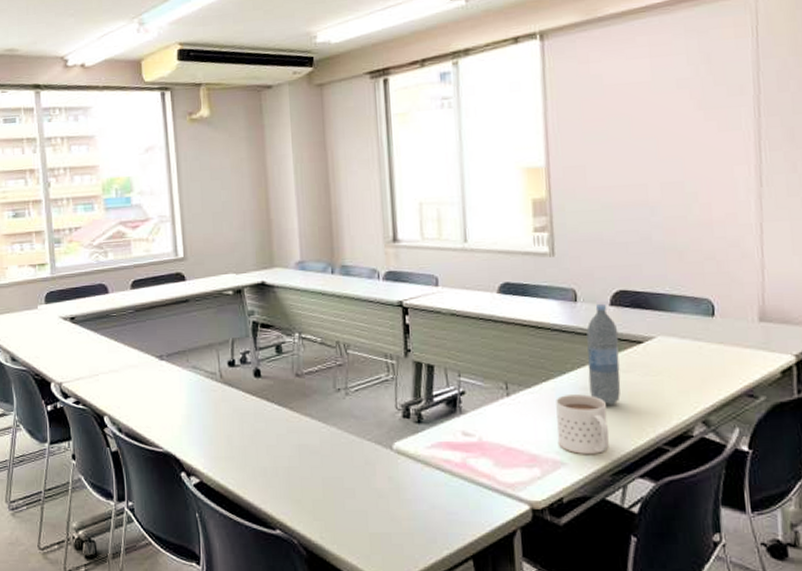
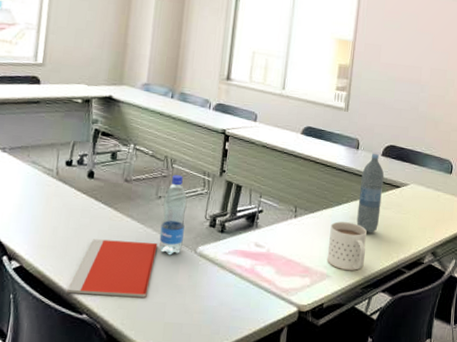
notebook: none [254,443,346,508] -> present [67,239,158,297]
bottle: none [343,362,375,456] -> present [159,175,188,255]

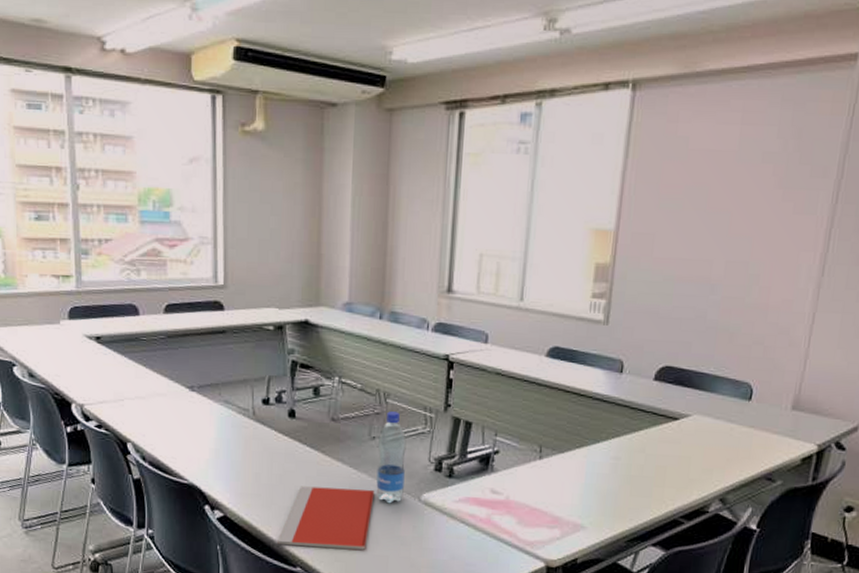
mug: present [326,221,367,271] -> none [581,463,633,521]
water bottle: present [356,153,384,233] -> none [619,377,657,477]

